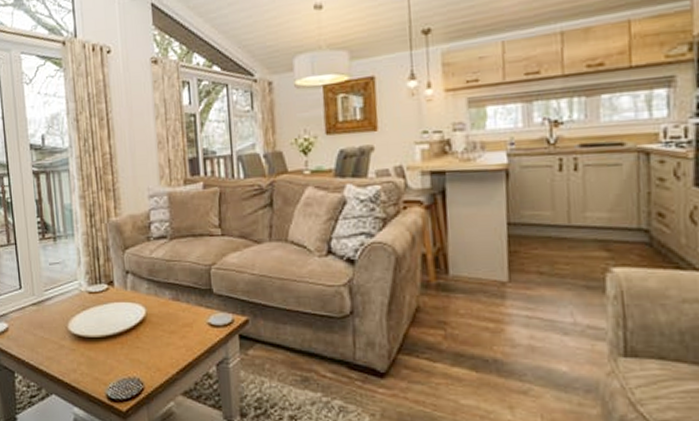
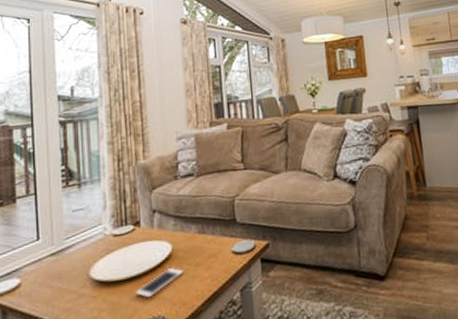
cell phone: none [111,331,158,359] -> present [135,267,183,298]

